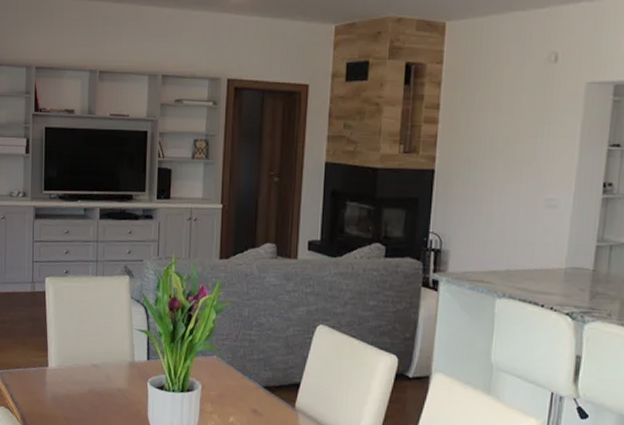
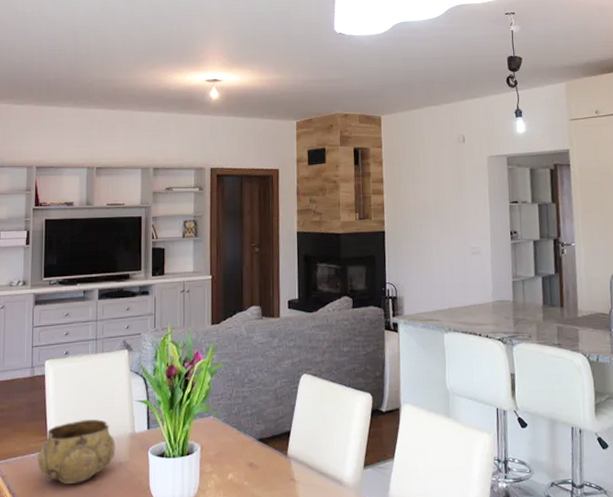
decorative bowl: none [38,341,115,403] -> present [37,419,116,484]

